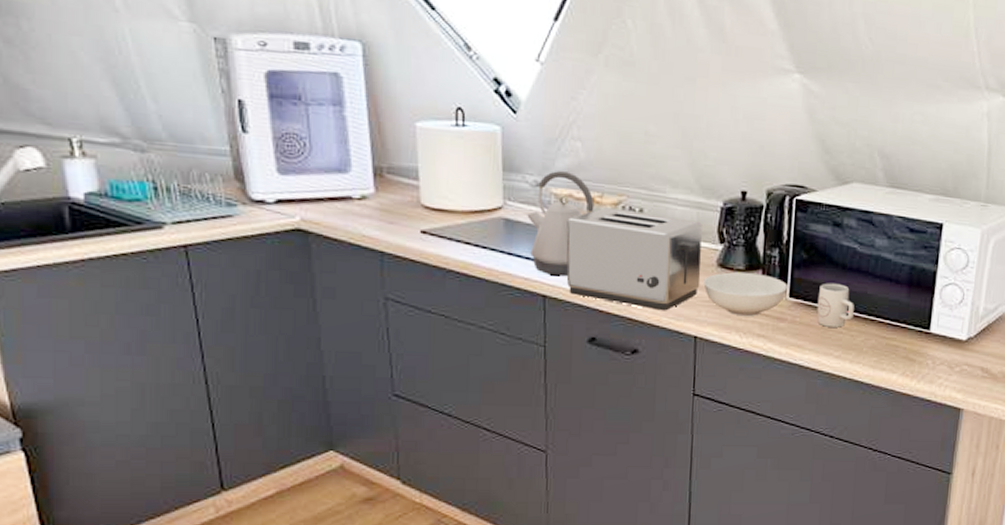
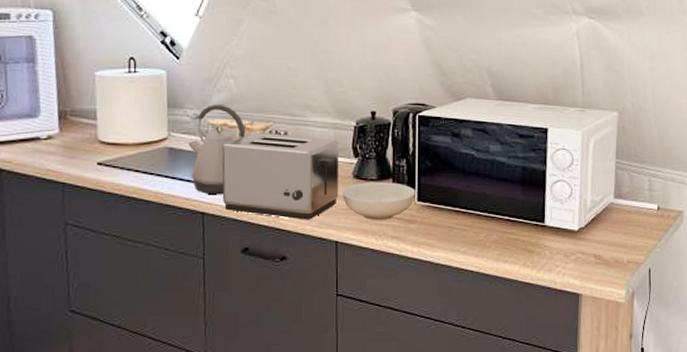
mug: present [816,283,854,328] -> none [442,186,476,226]

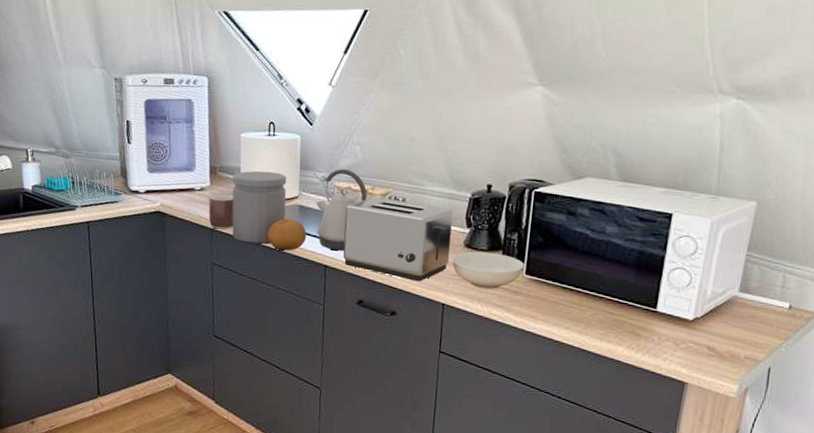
mug: none [58,141,91,183] -> present [208,194,234,230]
jar: none [86,112,154,196] -> present [232,171,287,245]
fruit: none [132,164,180,201] -> present [267,218,307,251]

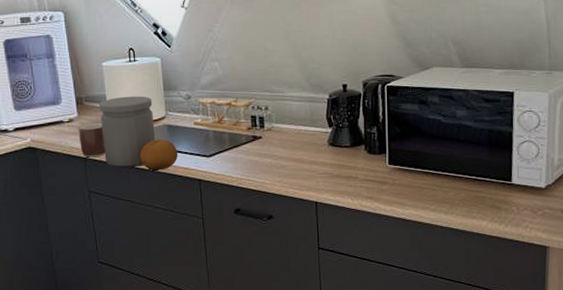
kettle: present [316,169,368,251] -> none [183,85,232,164]
toaster: present [343,197,453,282] -> none [212,109,317,184]
bowl: present [452,251,524,289] -> none [319,148,386,183]

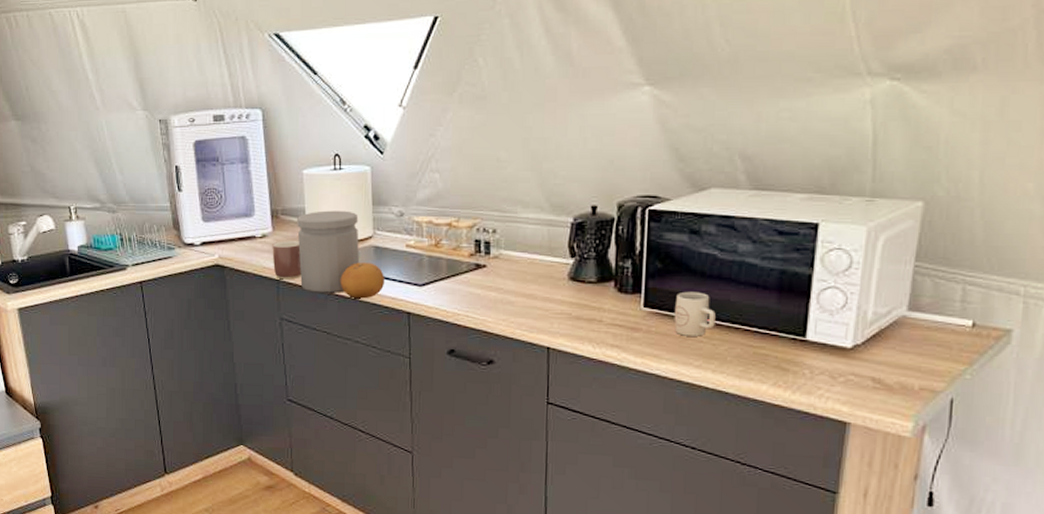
mug: none [412,150,444,186] -> present [673,291,716,336]

